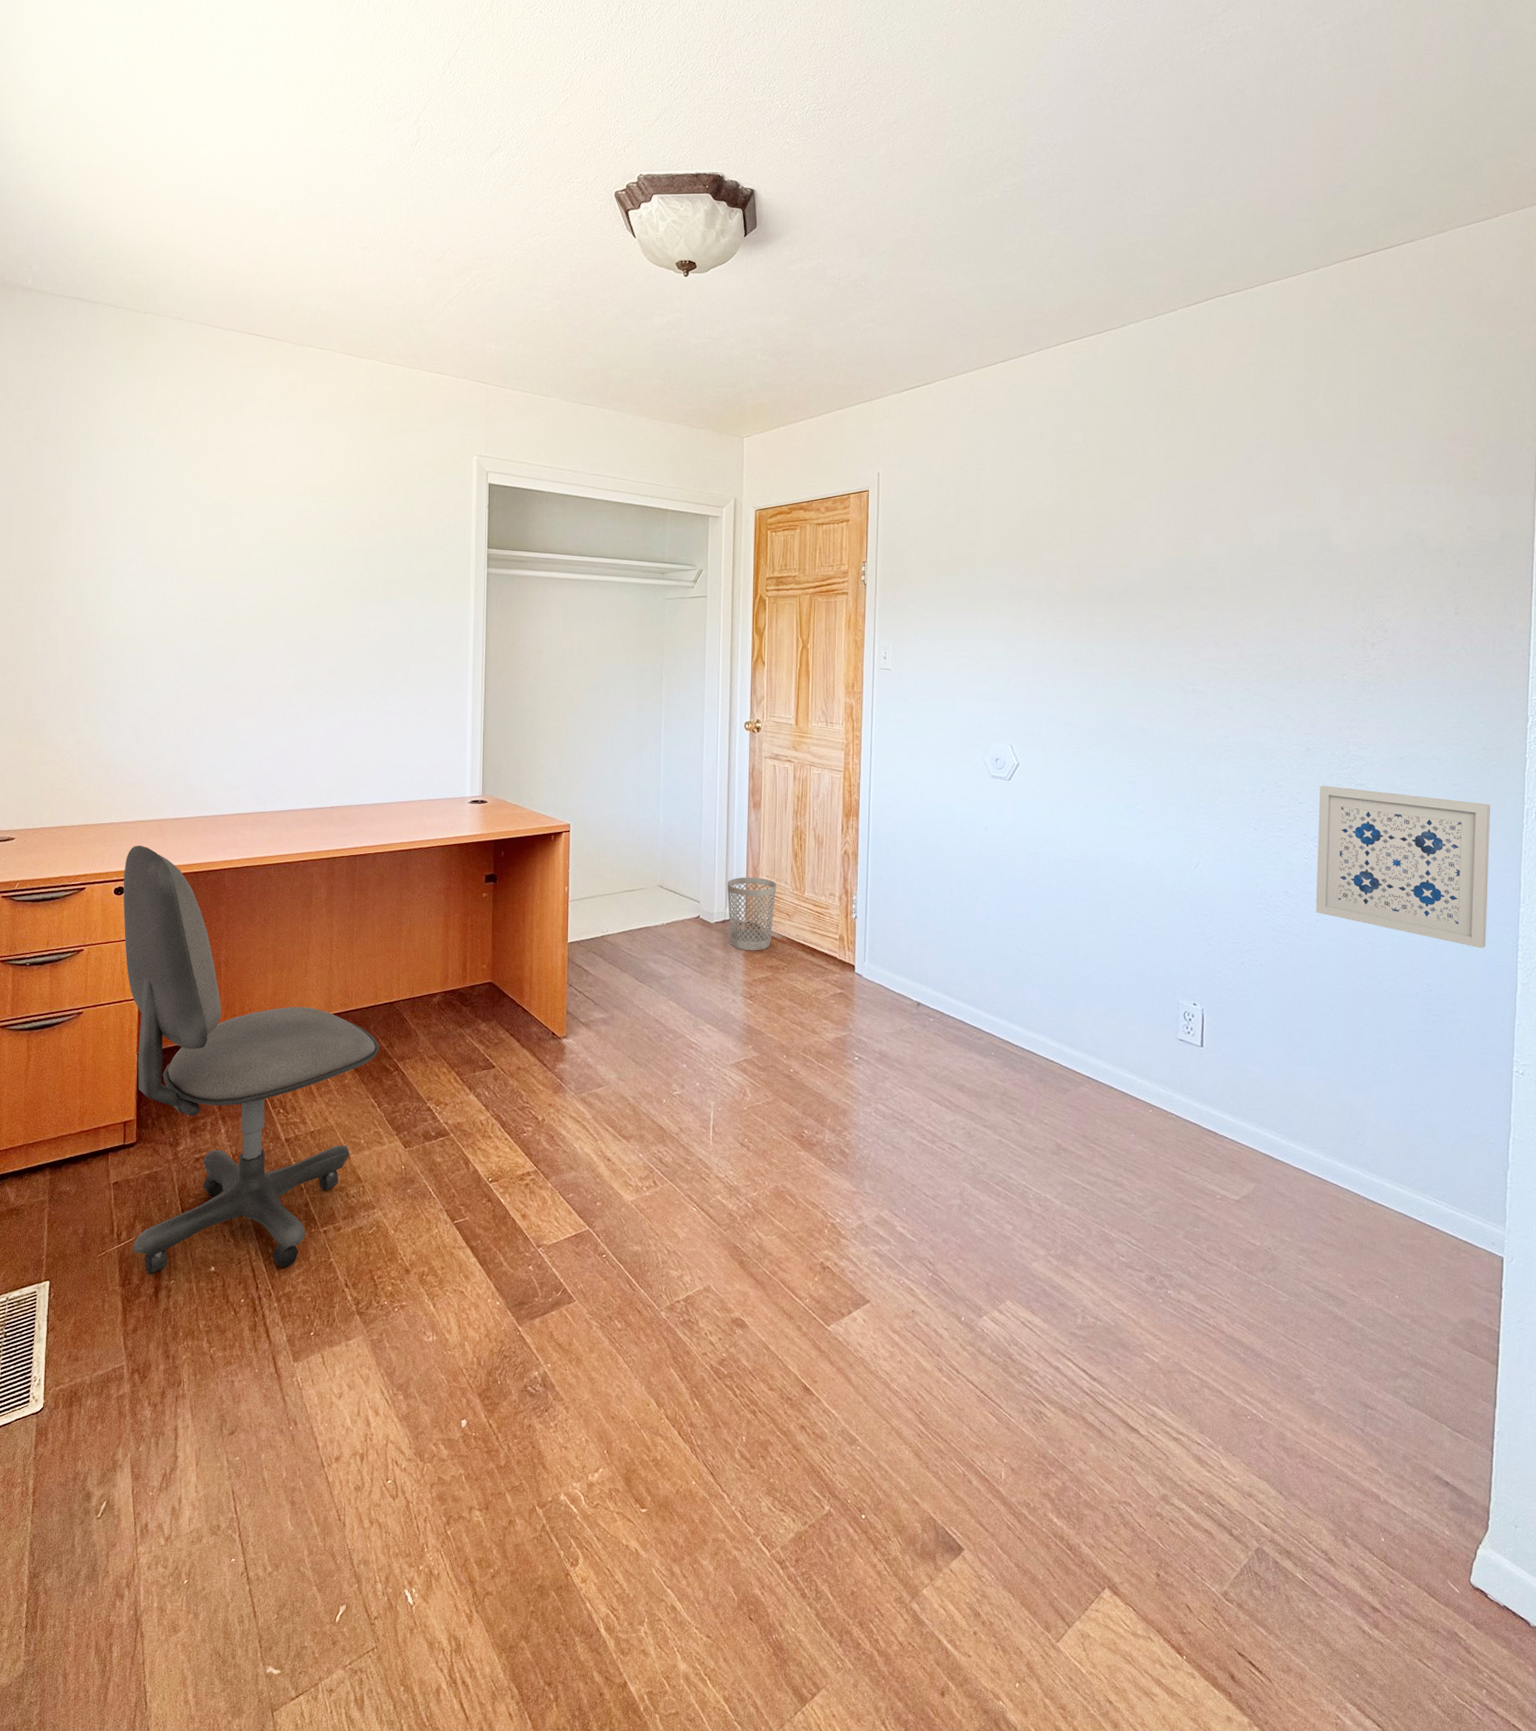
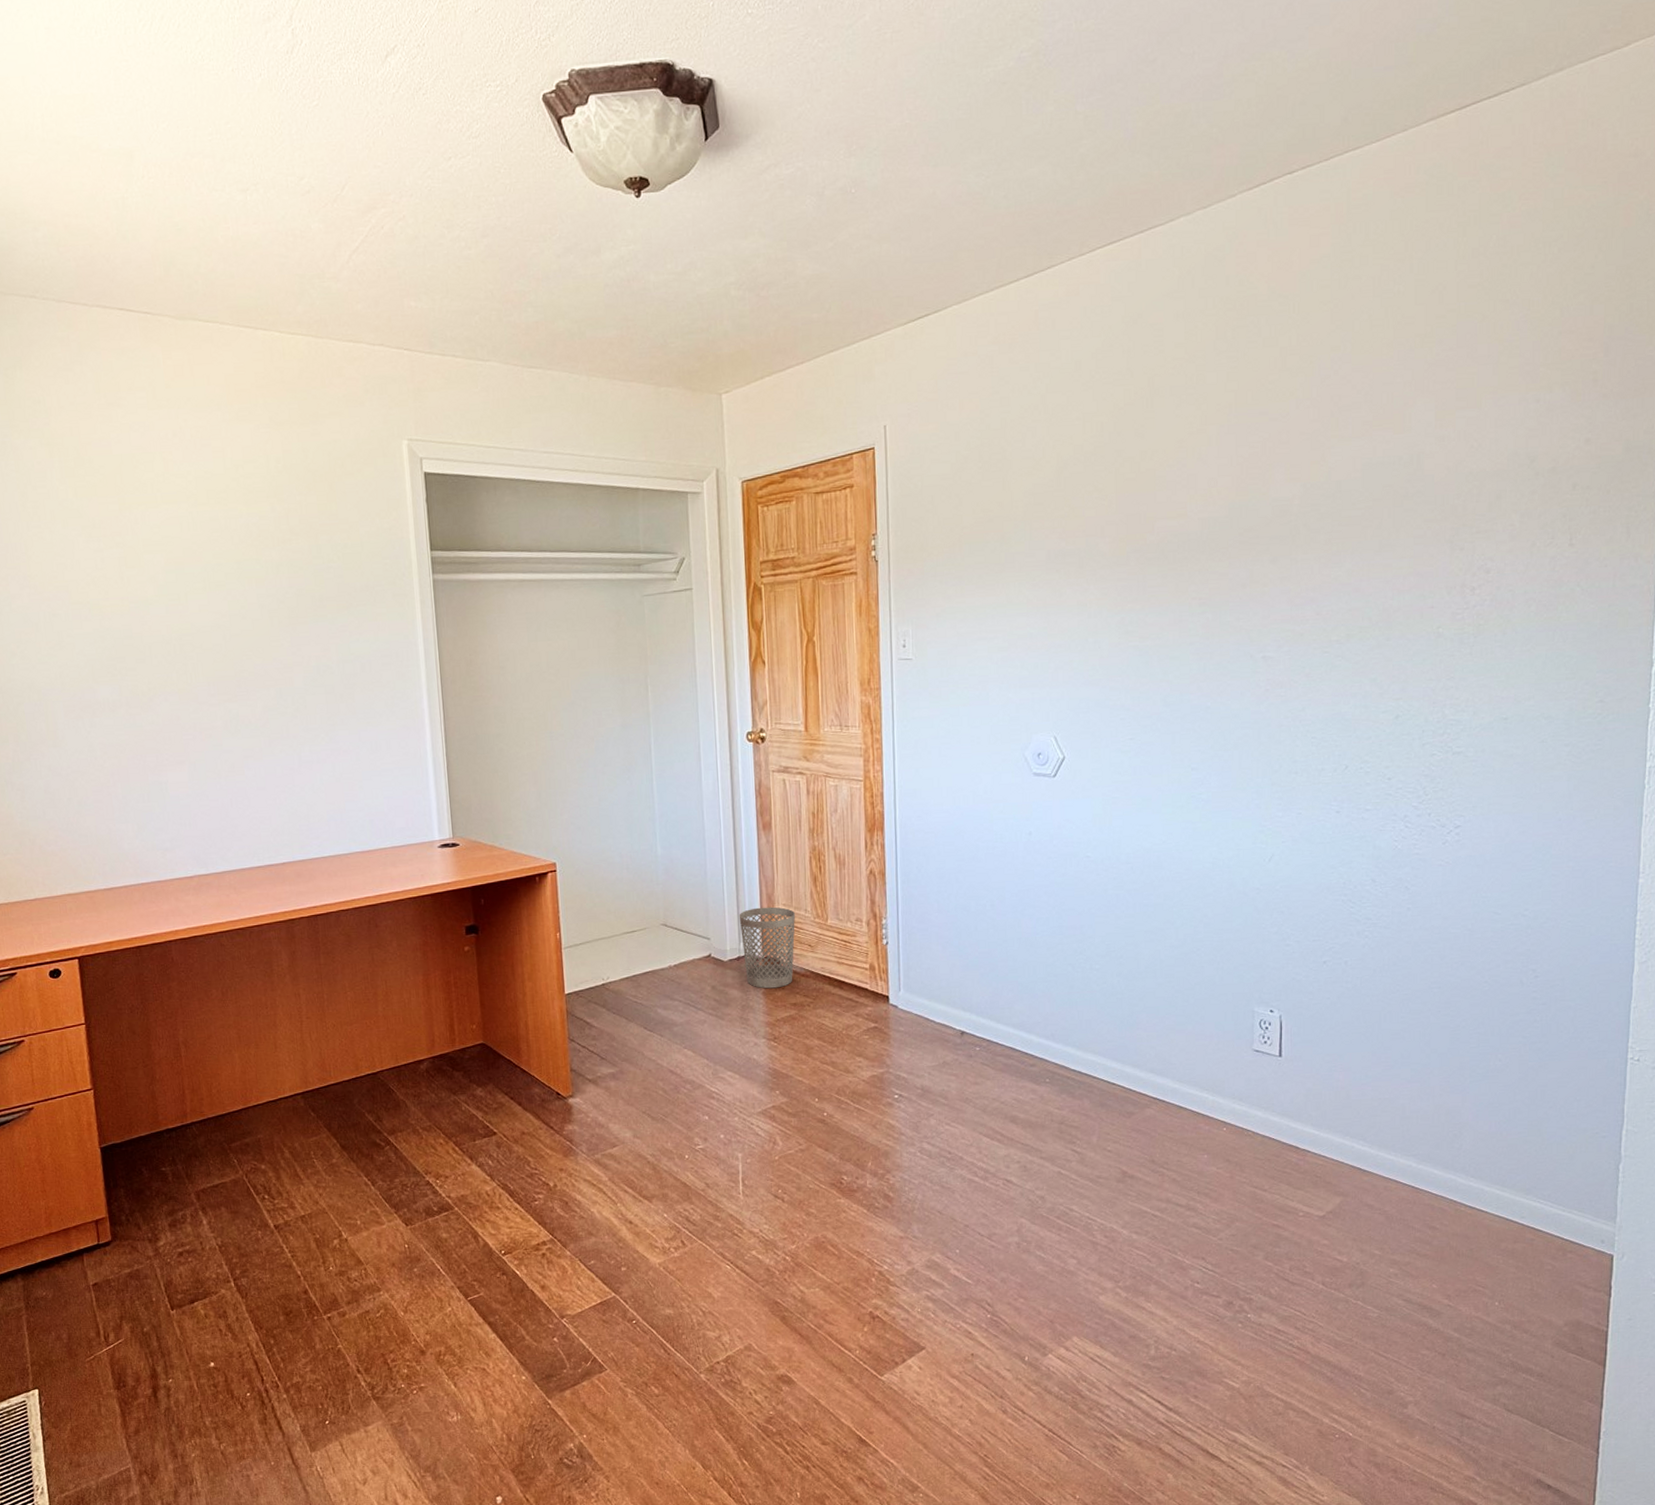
office chair: present [123,845,380,1274] -> none [57,921,367,1374]
wall art: present [1315,785,1491,949] -> none [1406,756,1608,928]

